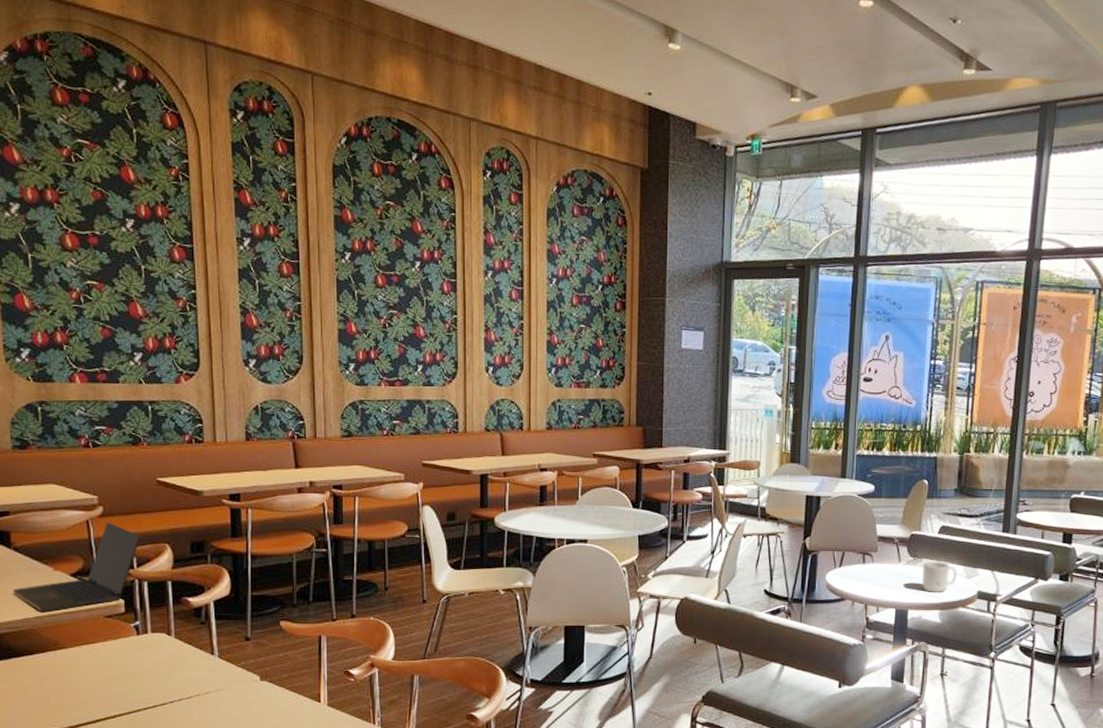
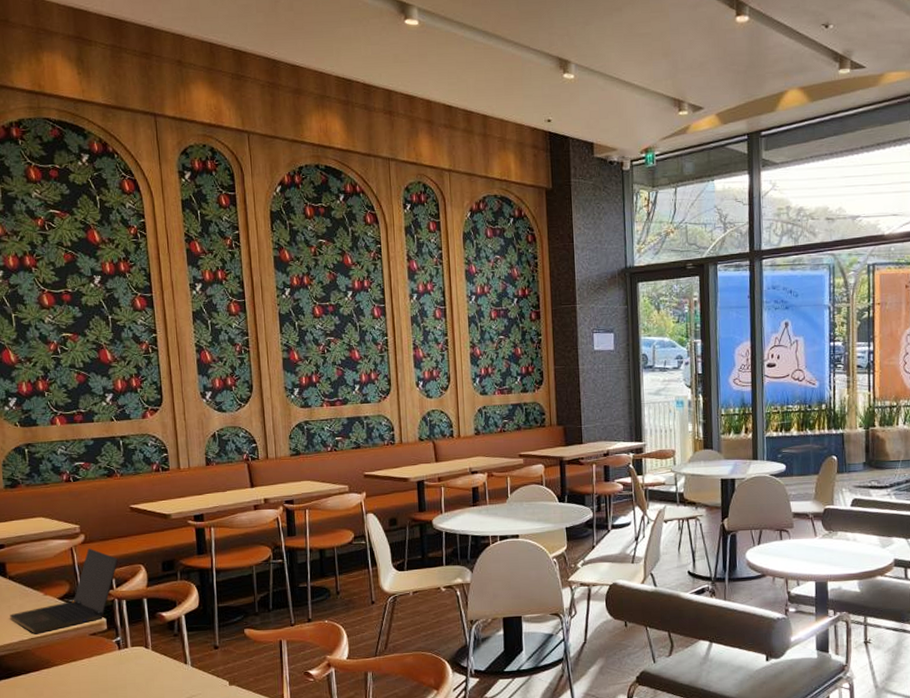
mug: present [922,560,957,593] -> none [837,532,873,563]

